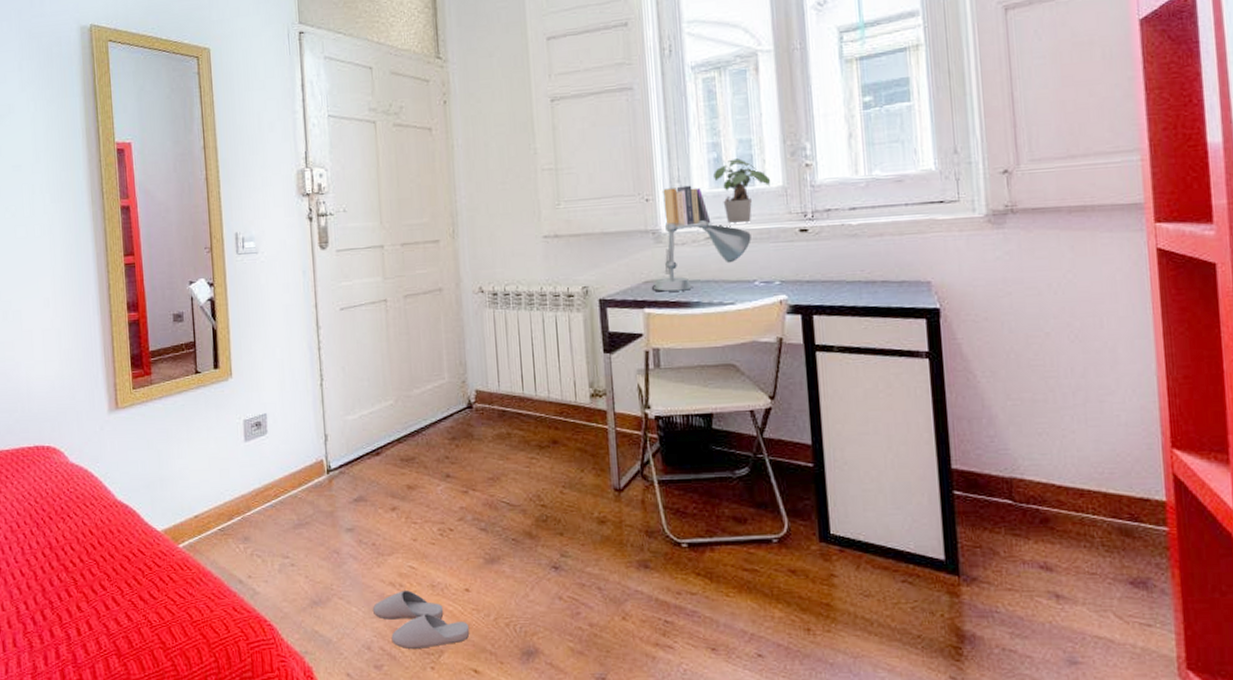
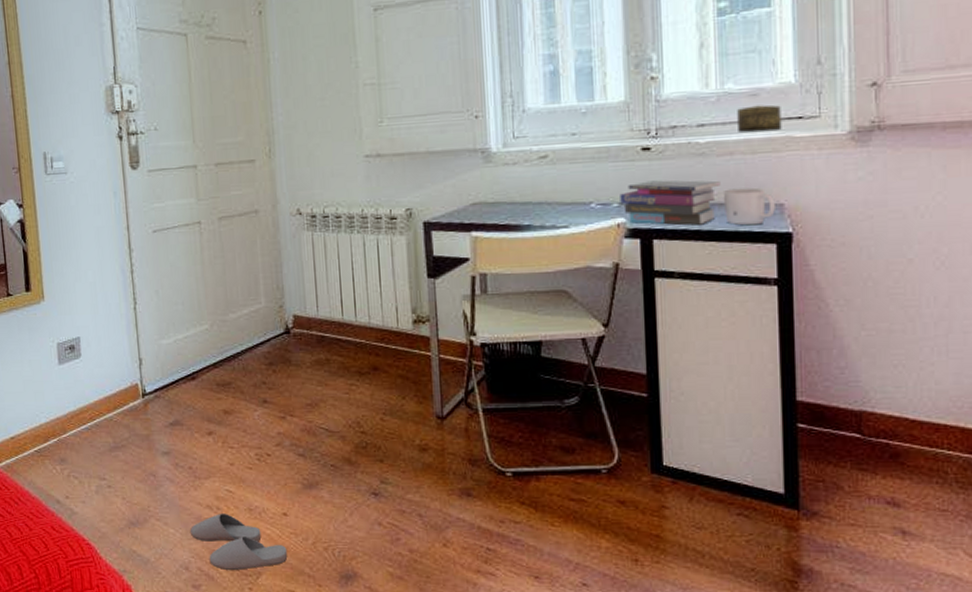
desk lamp: present [651,220,751,292] -> none [479,138,588,215]
books: present [663,185,711,226] -> none [494,101,545,145]
potted plant: present [713,158,771,224] -> none [549,71,612,142]
books: none [781,259,873,302] -> present [620,180,721,226]
mug: none [875,266,923,302] -> present [722,187,775,226]
decorative box: none [885,190,926,216] -> present [737,104,782,133]

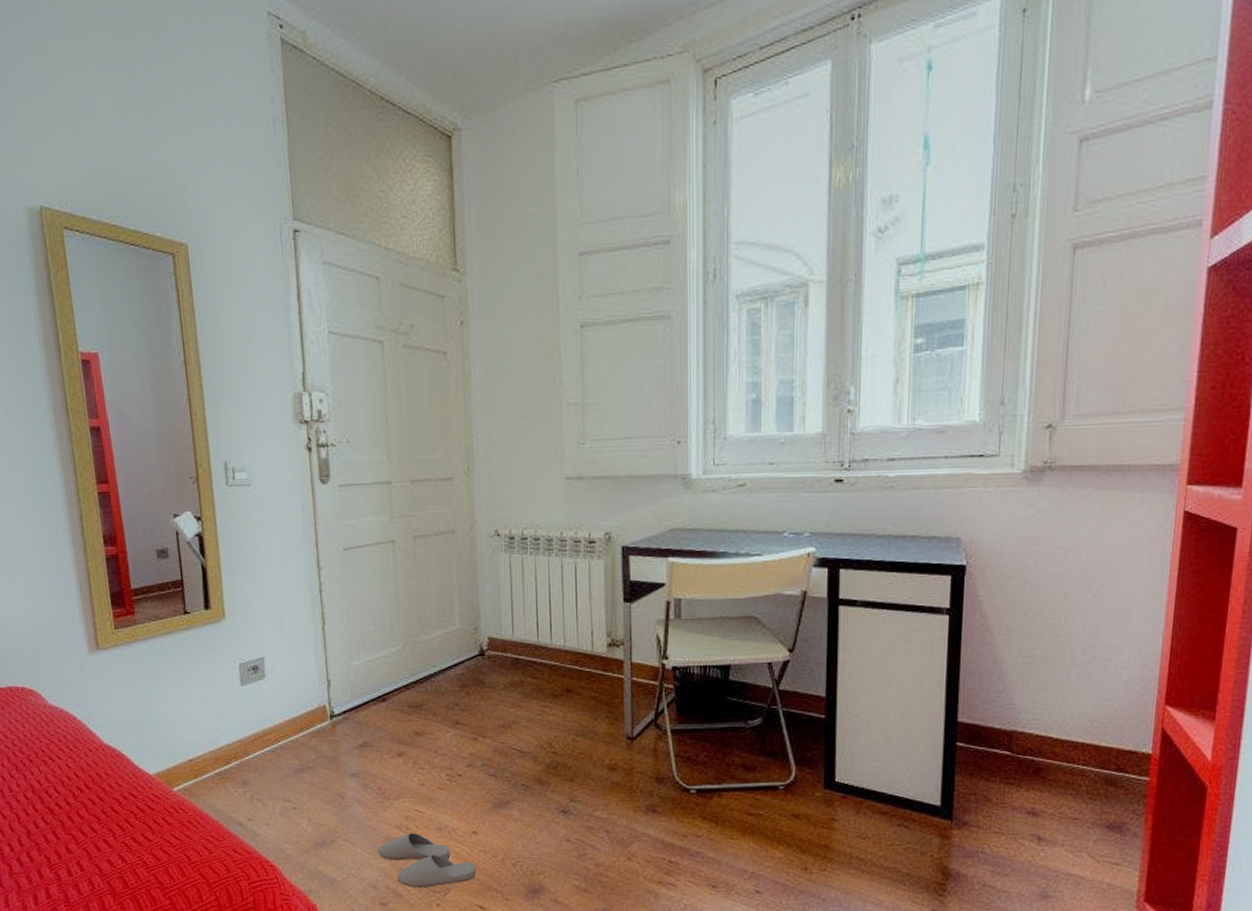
books: present [620,180,721,226] -> none [811,511,905,556]
mug: present [722,187,775,226] -> none [906,521,953,558]
decorative box: present [737,104,782,133] -> none [924,442,965,469]

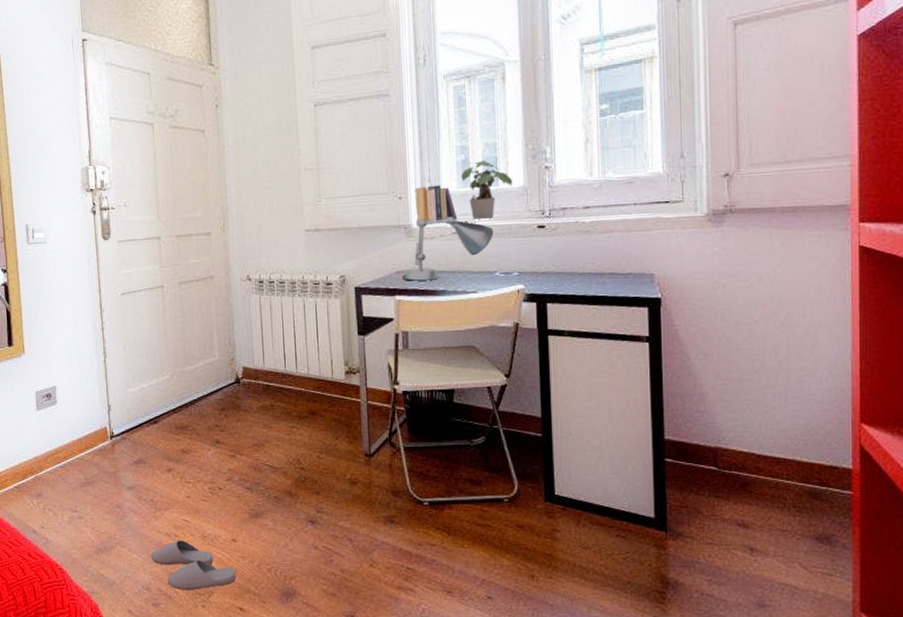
desk lamp: none [677,466,784,541] -> present [402,217,494,281]
books: none [696,428,744,472] -> present [415,185,458,222]
potted plant: none [751,401,810,471] -> present [461,160,513,220]

